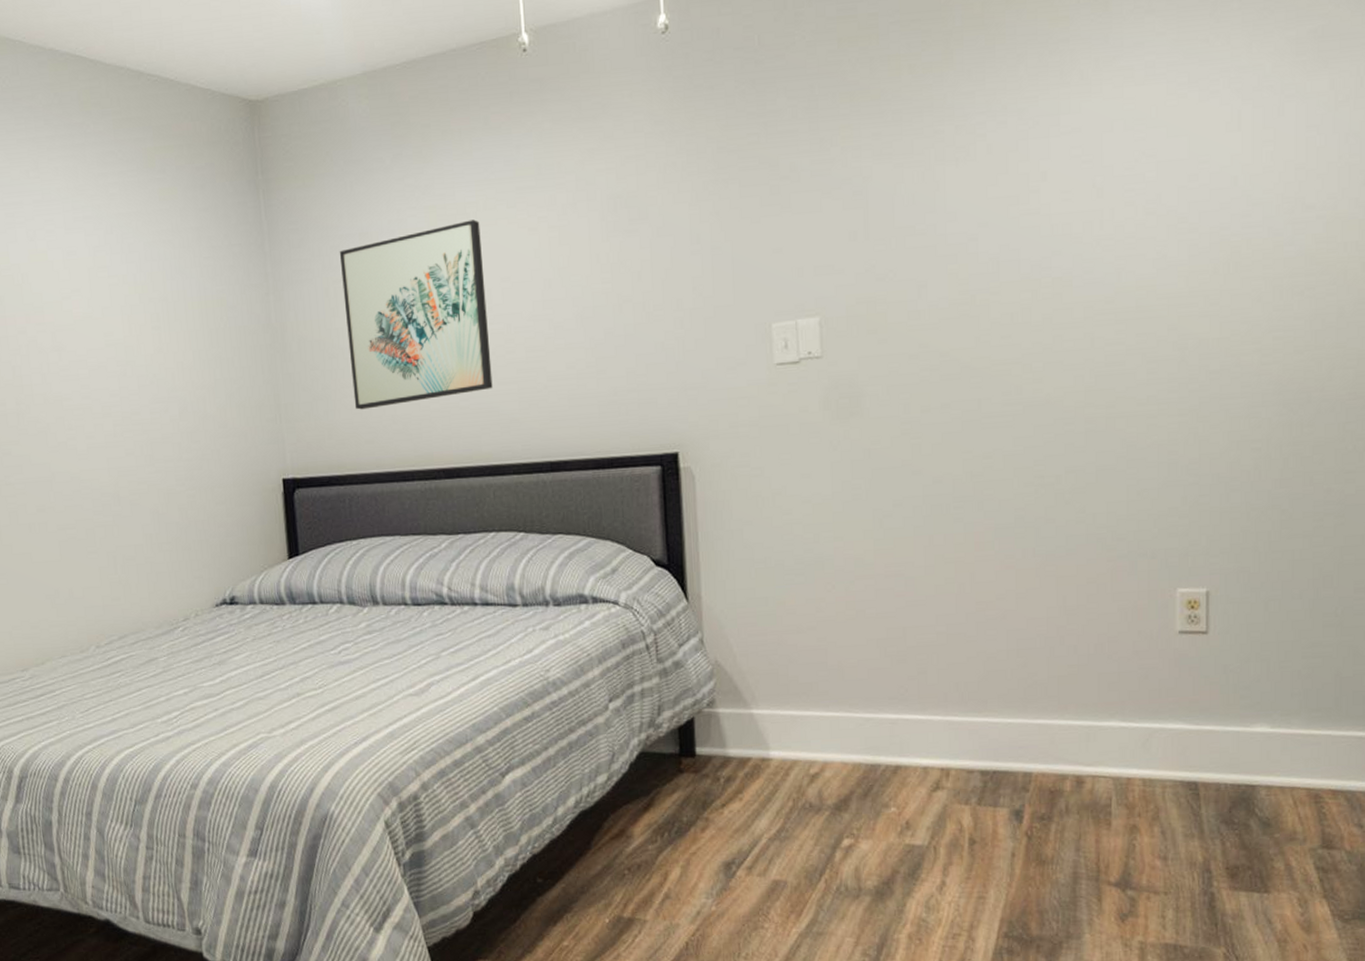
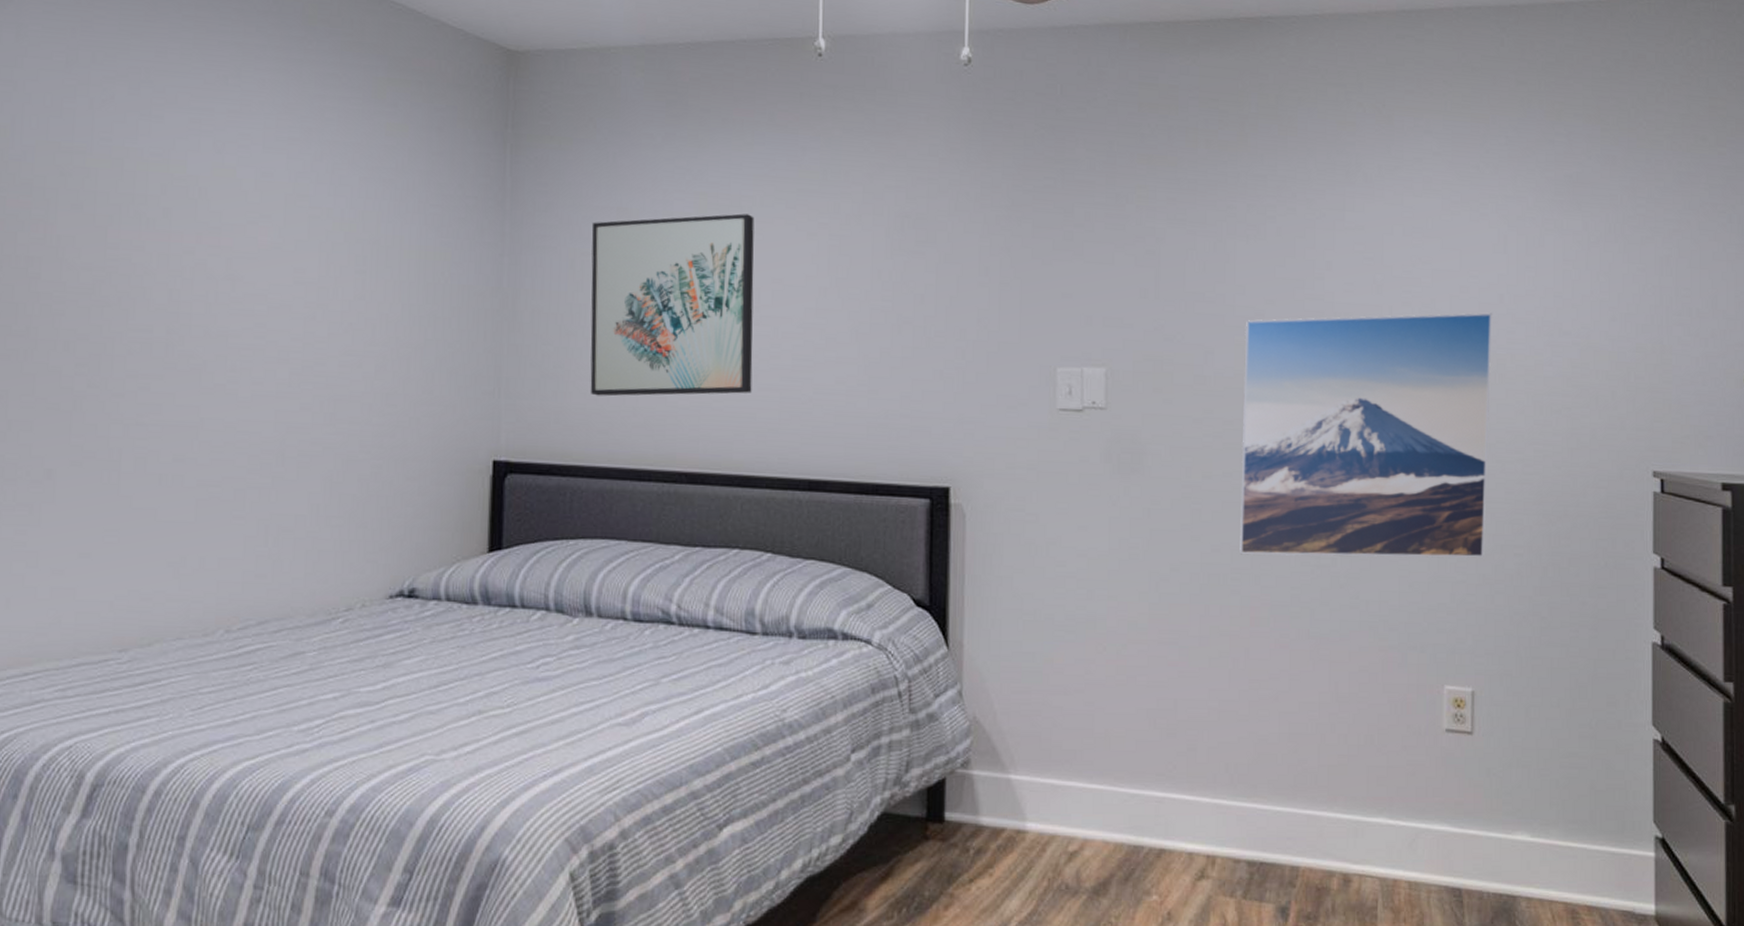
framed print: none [959,198,1225,483] -> present [1240,312,1492,559]

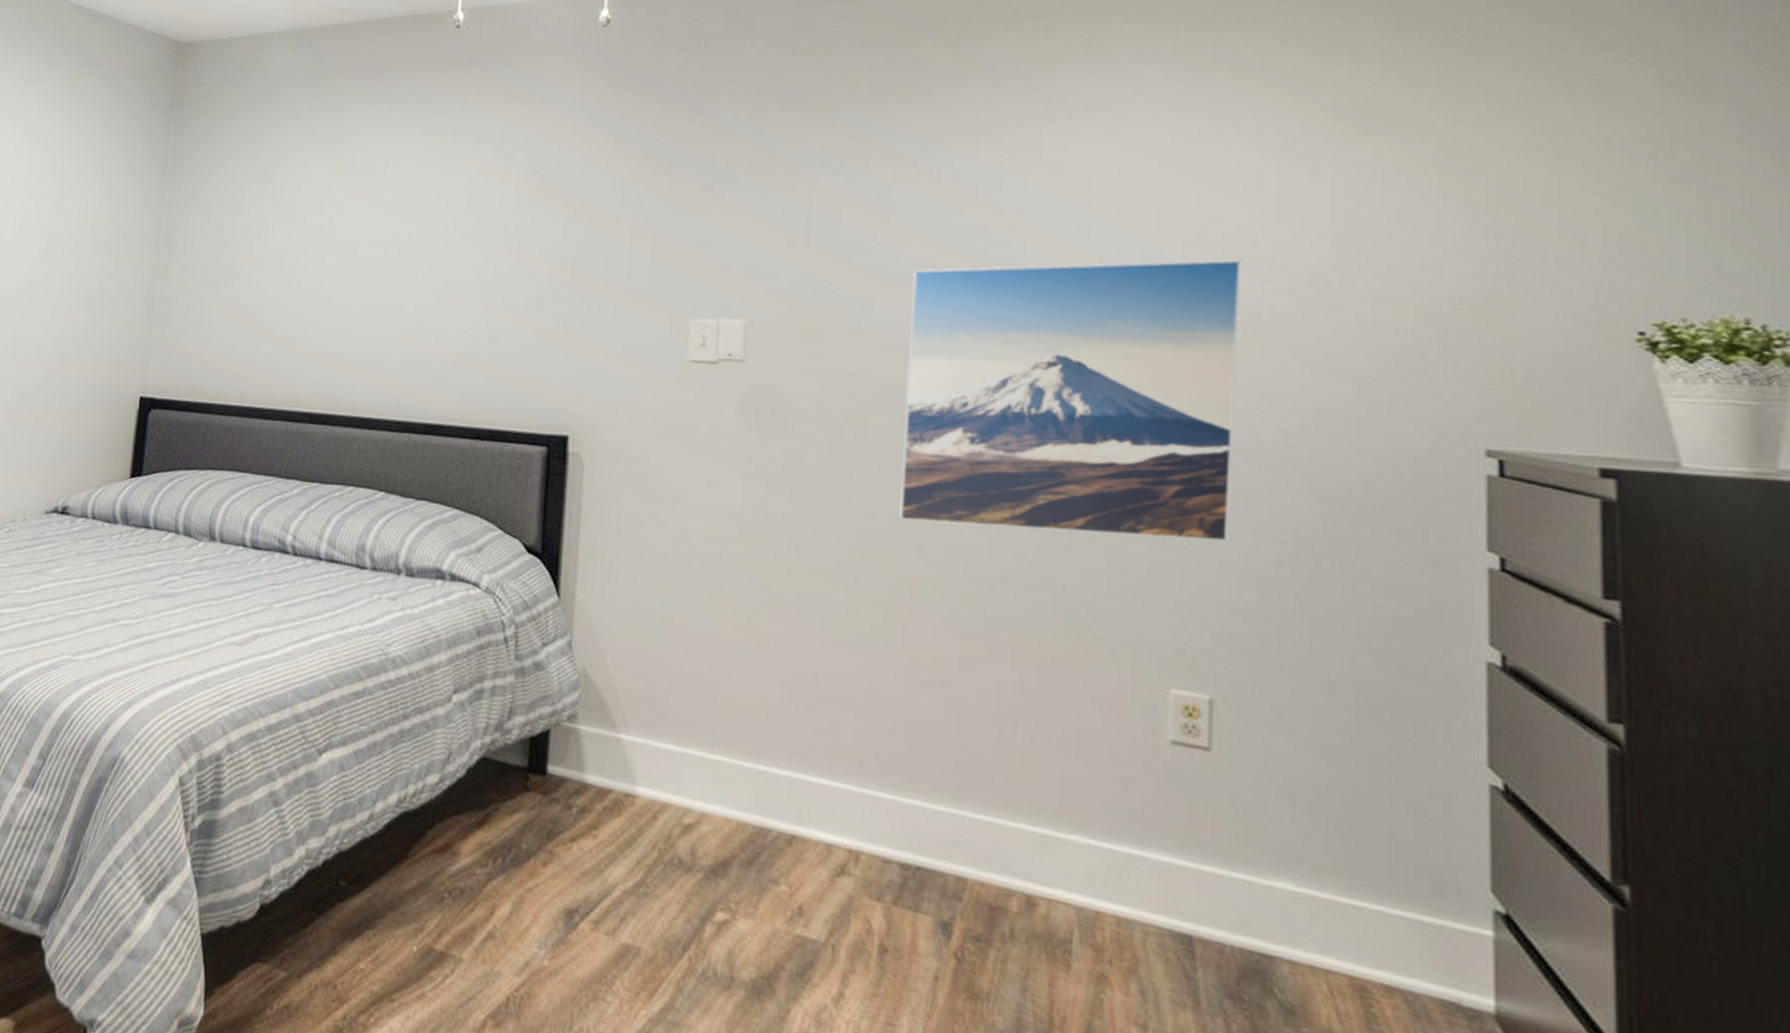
wall art: present [590,213,755,397] -> none [227,175,387,342]

